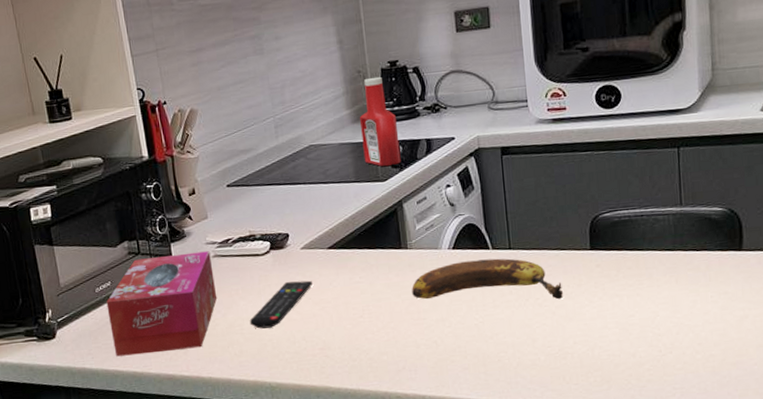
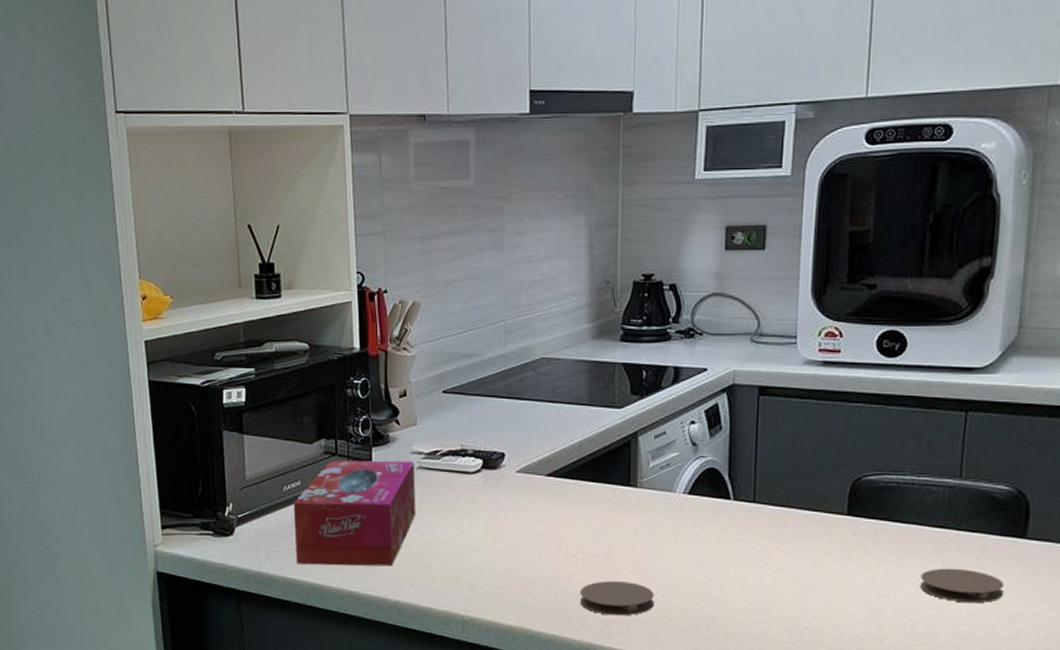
remote control: present [249,280,312,329] -> none [448,506,524,555]
ketchup bottle: present [359,76,401,166] -> none [601,290,644,391]
coaster: none [369,333,436,365] -> present [579,581,655,616]
banana: present [412,258,564,300] -> none [635,509,810,567]
coaster: none [659,283,730,313] -> present [920,568,1005,604]

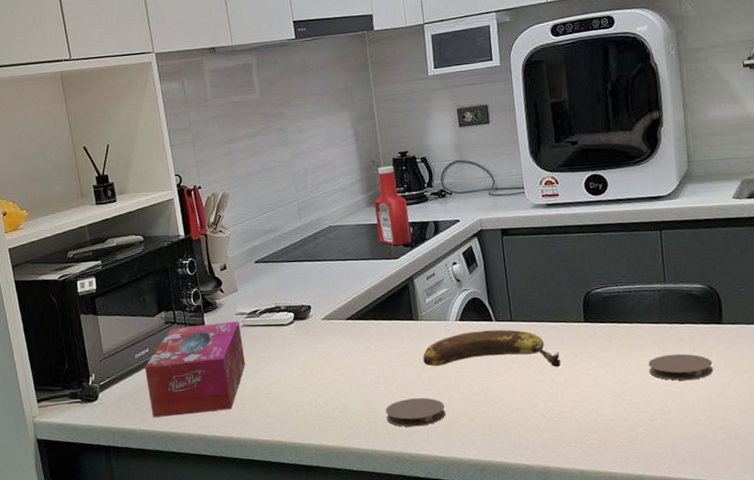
ketchup bottle: none [601,290,644,391] -> present [373,165,412,245]
banana: none [635,509,810,567] -> present [423,329,562,368]

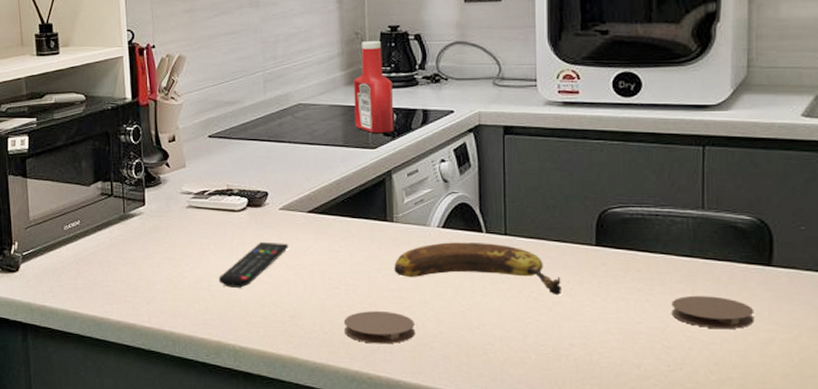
tissue box: present [145,321,246,418] -> none [74,200,187,300]
remote control: none [275,348,332,393] -> present [218,241,288,288]

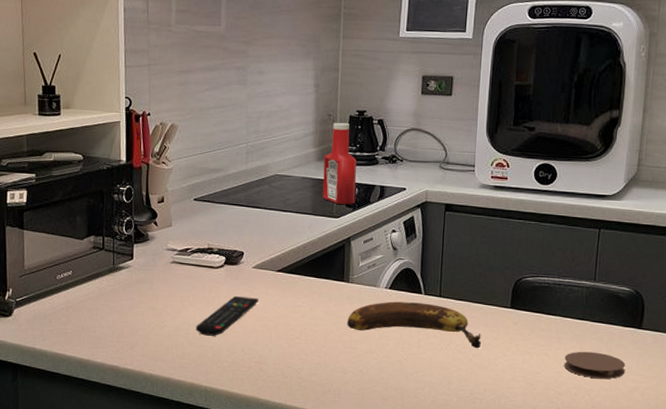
coaster: present [343,311,416,345] -> none [301,359,361,388]

